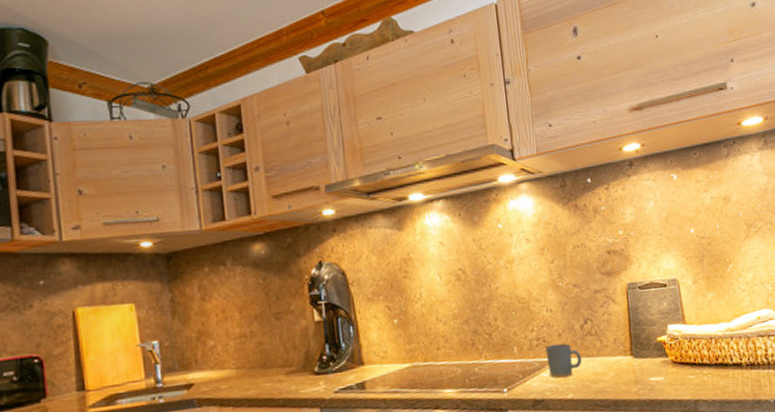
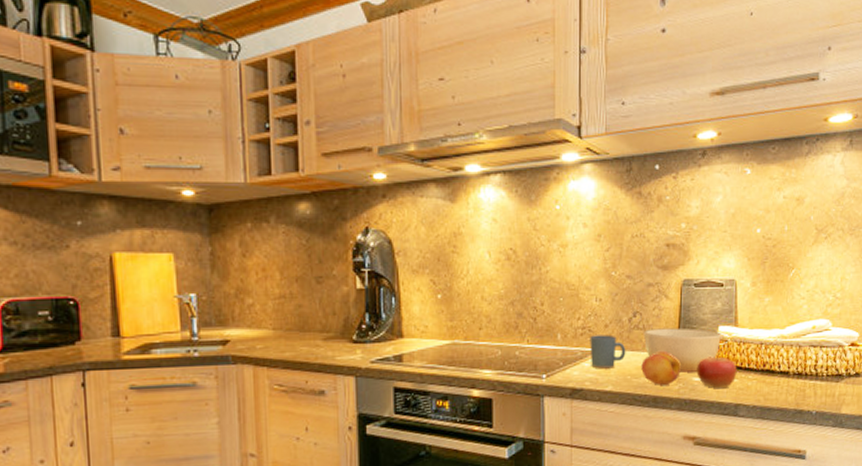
bowl: none [596,329,672,374] -> present [643,327,721,373]
fruit: none [598,354,637,389] -> present [641,351,681,385]
fruit: none [652,350,692,386] -> present [697,352,737,388]

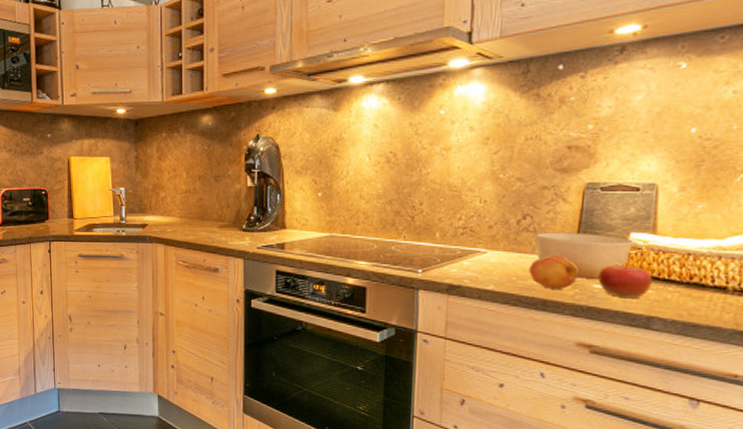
mug: present [590,334,626,369] -> none [470,235,512,269]

